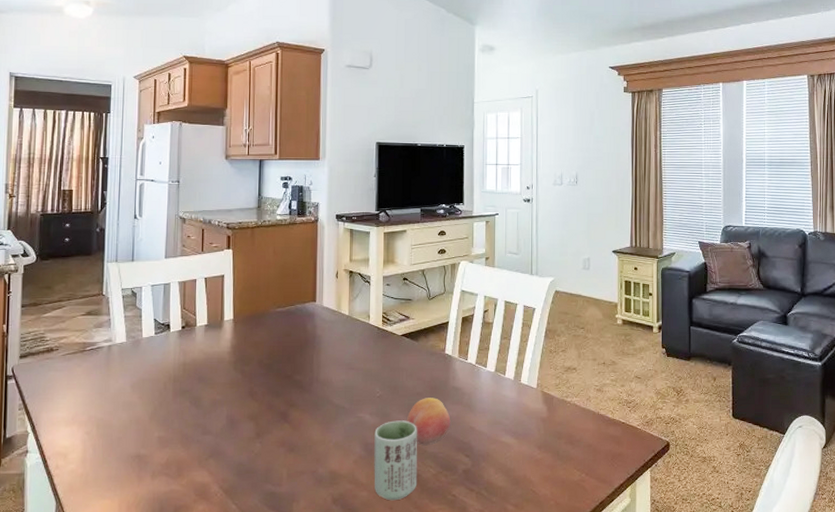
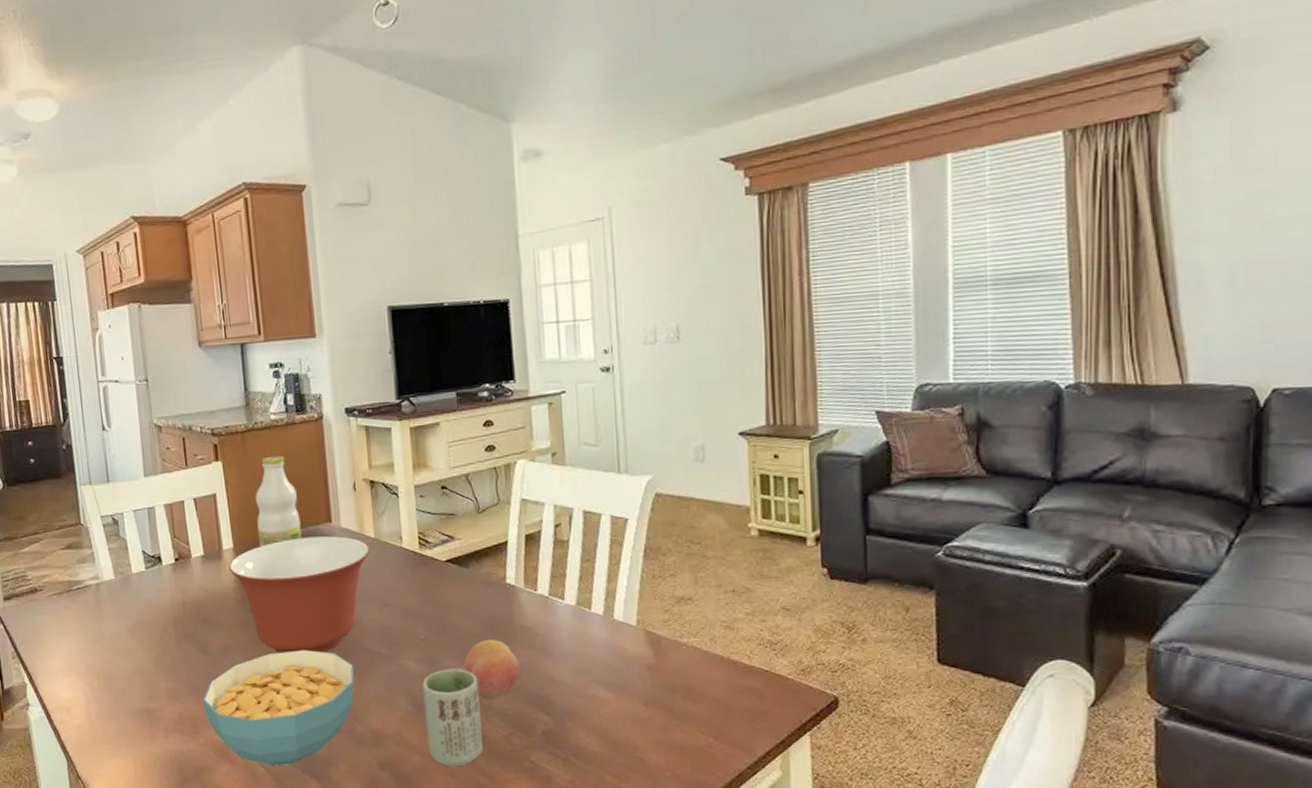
cereal bowl: none [190,403,320,502] -> present [202,649,355,765]
mixing bowl: none [227,313,344,407] -> present [229,536,370,653]
bottle: none [255,248,291,320] -> present [255,455,302,547]

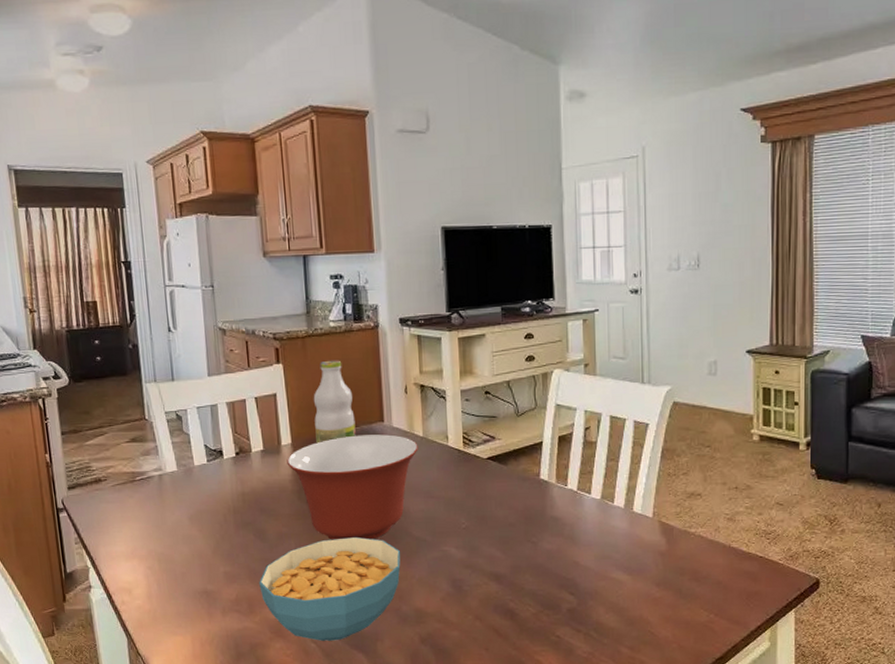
cup: present [422,669,484,767] -> none [462,554,515,641]
fruit: present [462,640,521,699] -> none [498,529,551,581]

